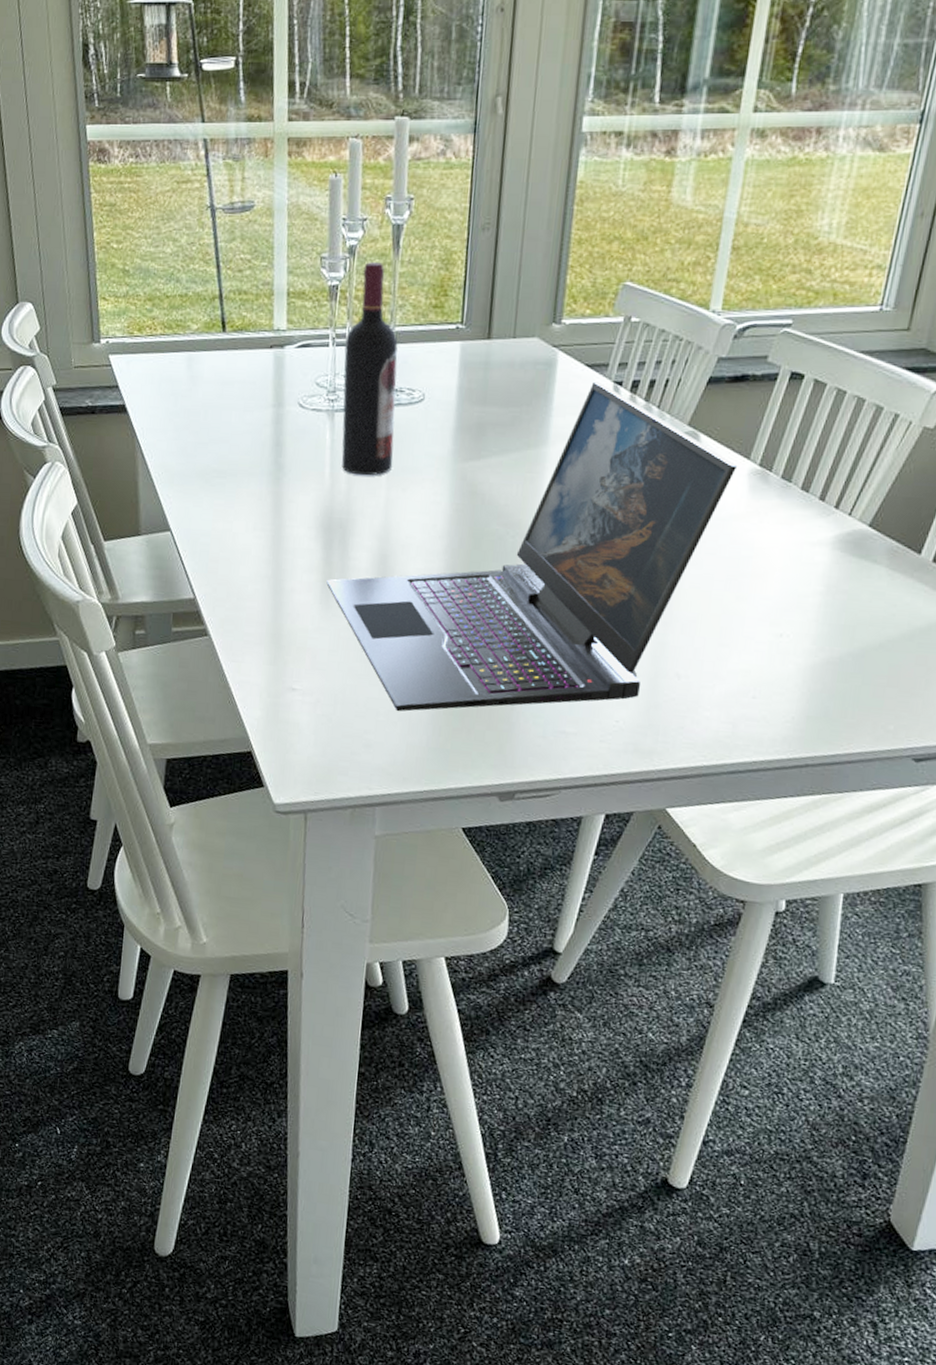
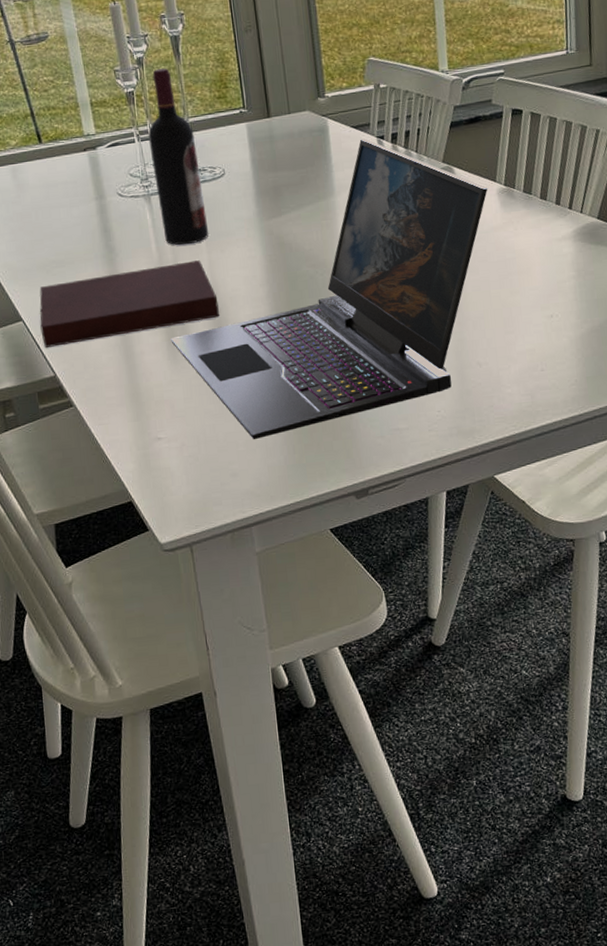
notebook: none [188,495,388,566] -> present [39,260,219,348]

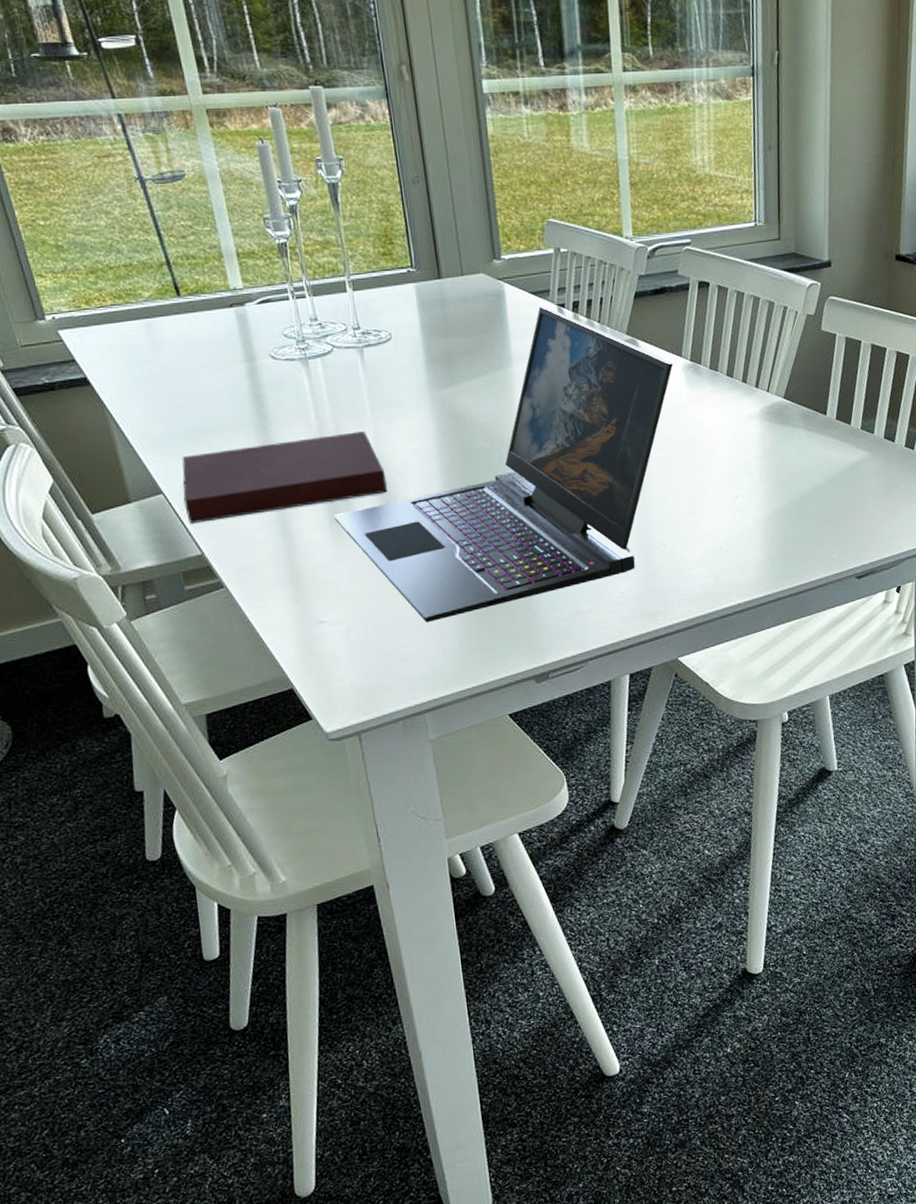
wine bottle: present [148,68,209,246] -> none [304,219,375,415]

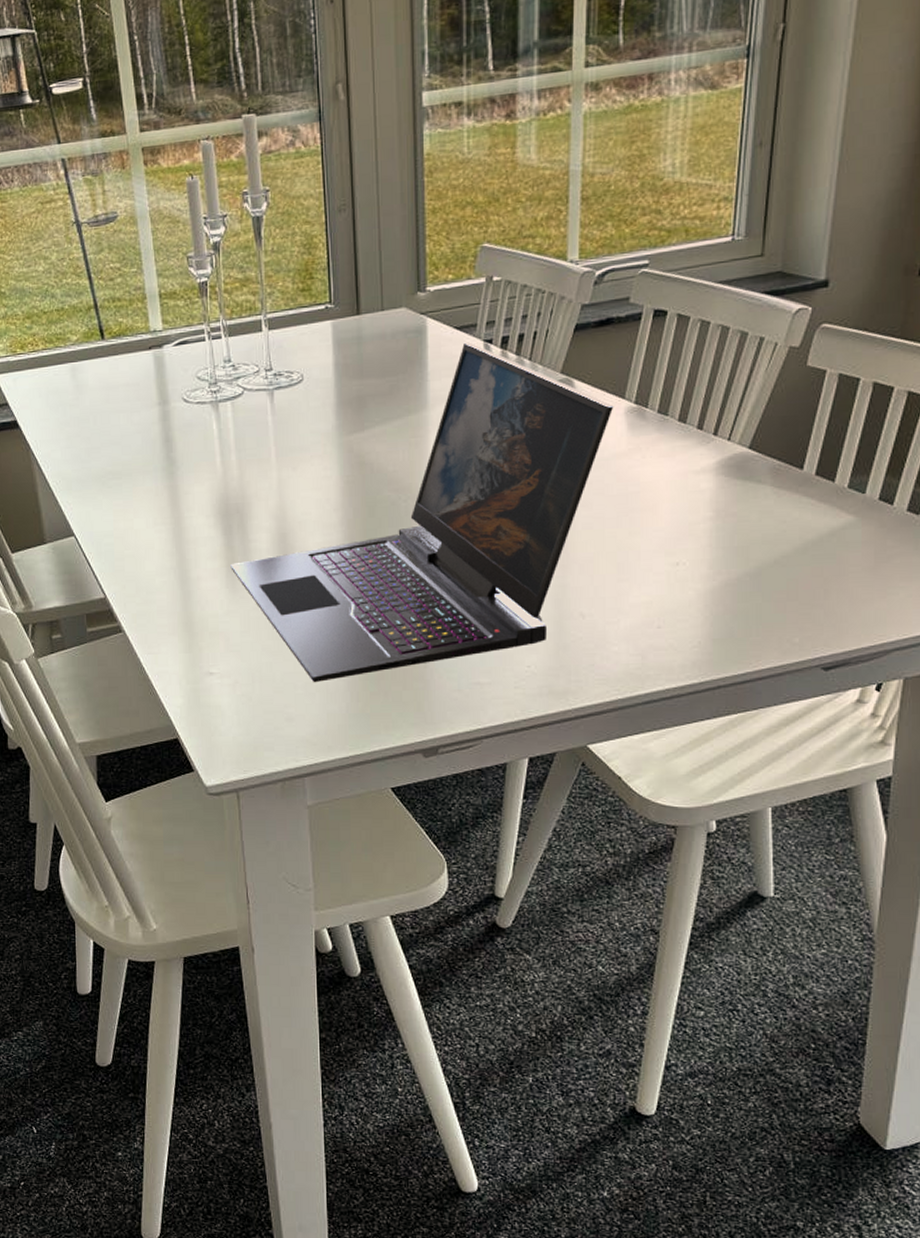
notebook: present [182,431,387,523] -> none [92,478,286,566]

